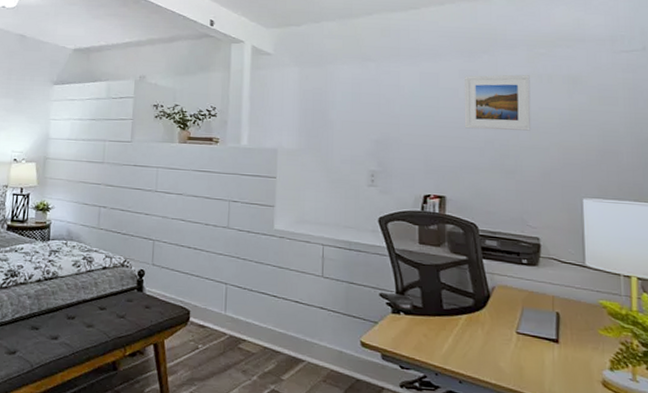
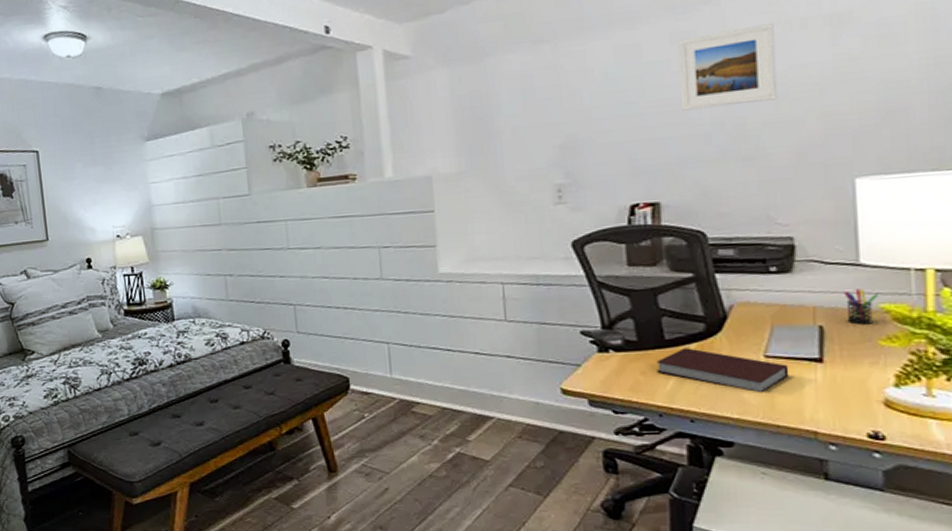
notebook: none [436,318,534,364] -> present [656,348,789,393]
pen holder: none [574,286,598,316] -> present [843,289,878,325]

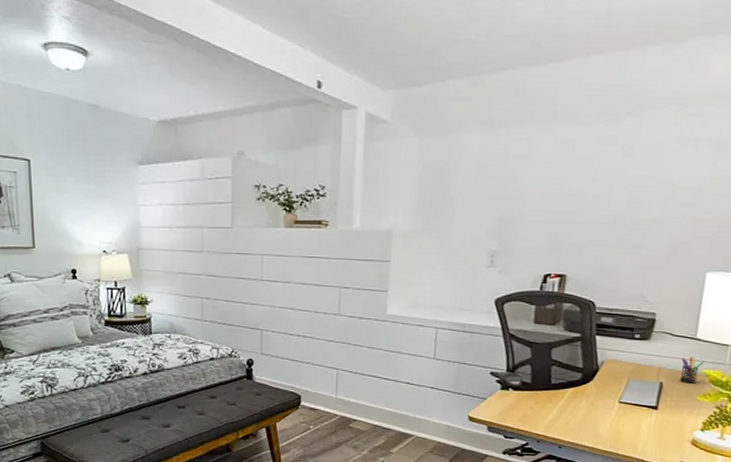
notebook: present [656,348,789,393] -> none [541,391,634,429]
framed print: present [678,23,778,111] -> none [595,139,675,203]

